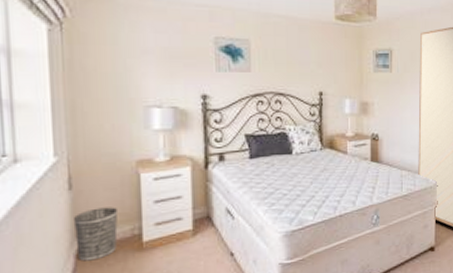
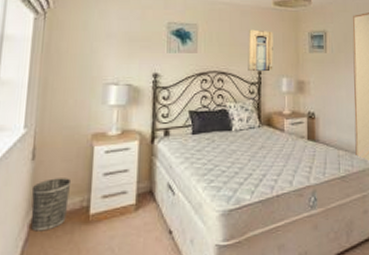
wall art: none [307,46,335,93] -> present [248,29,273,72]

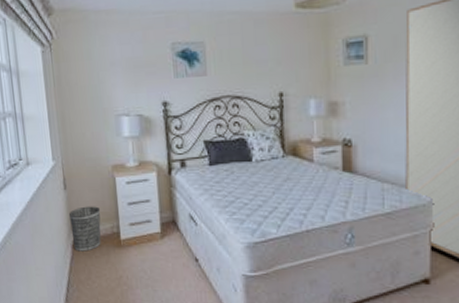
wall art: present [248,29,273,72] -> none [264,41,298,94]

